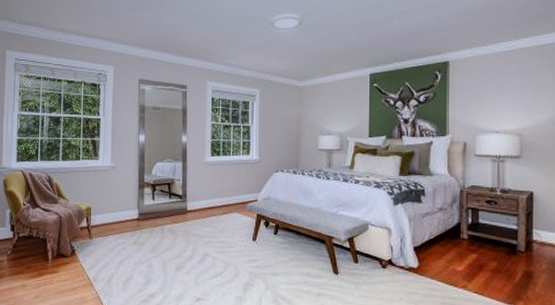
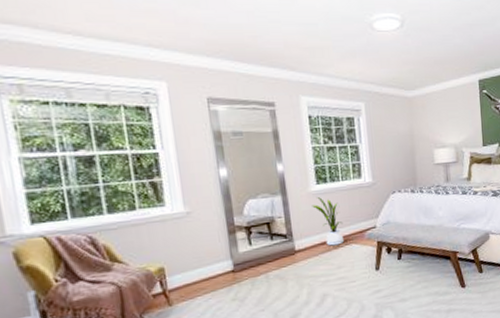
house plant: none [205,167,229,212] -> present [312,197,344,246]

